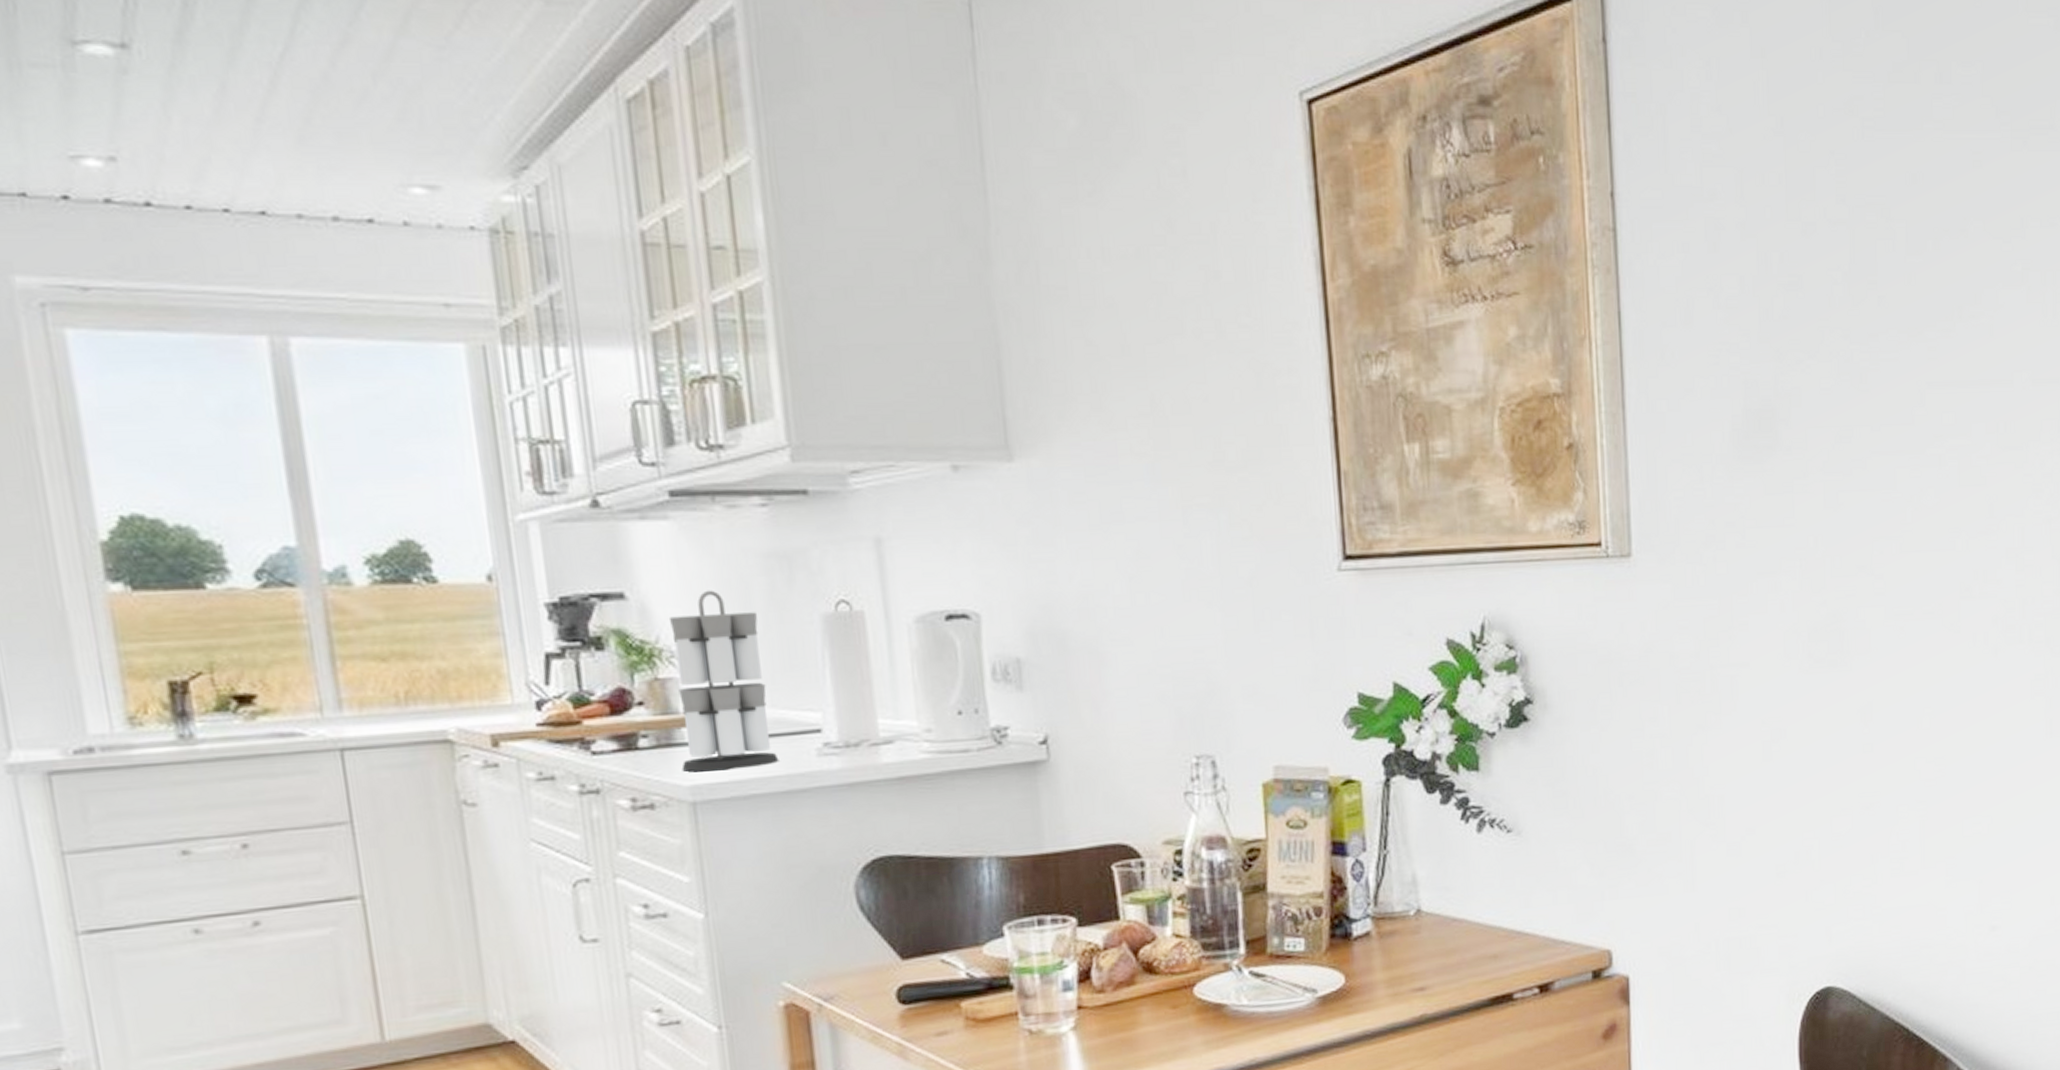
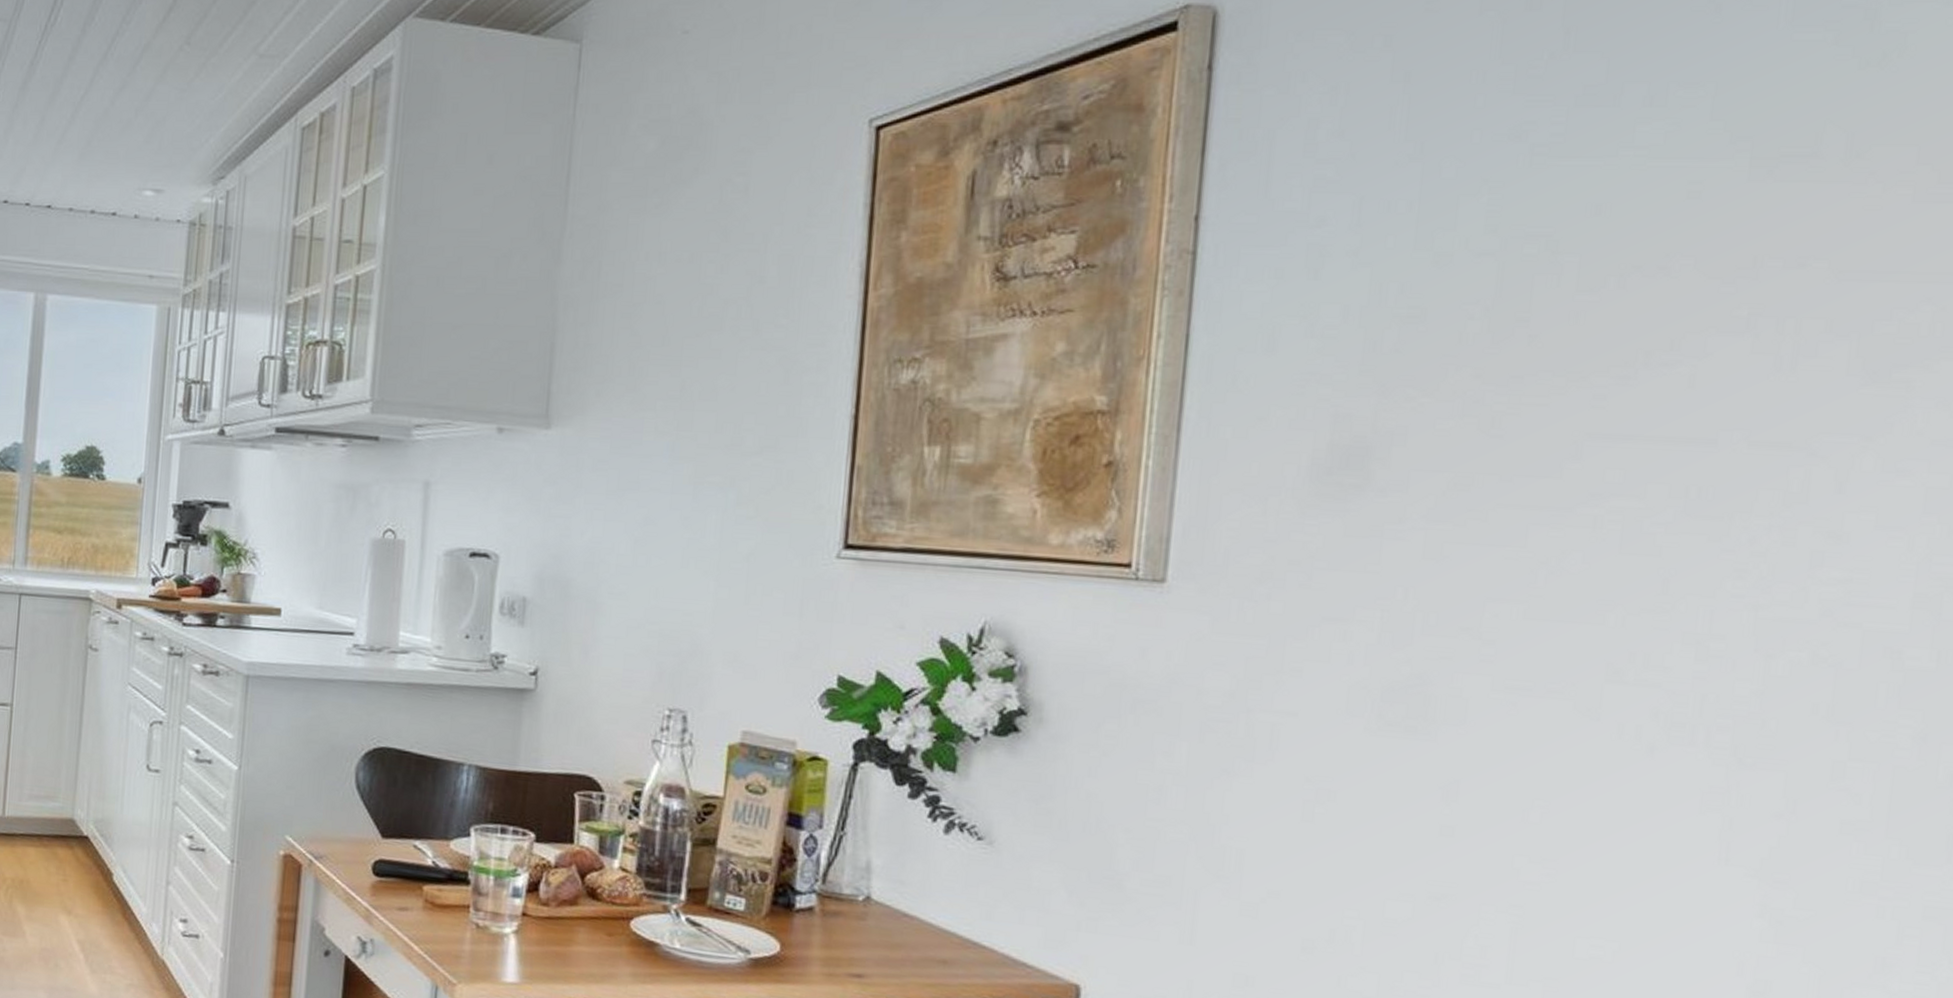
spice rack: present [668,590,779,772] -> none [244,508,322,656]

